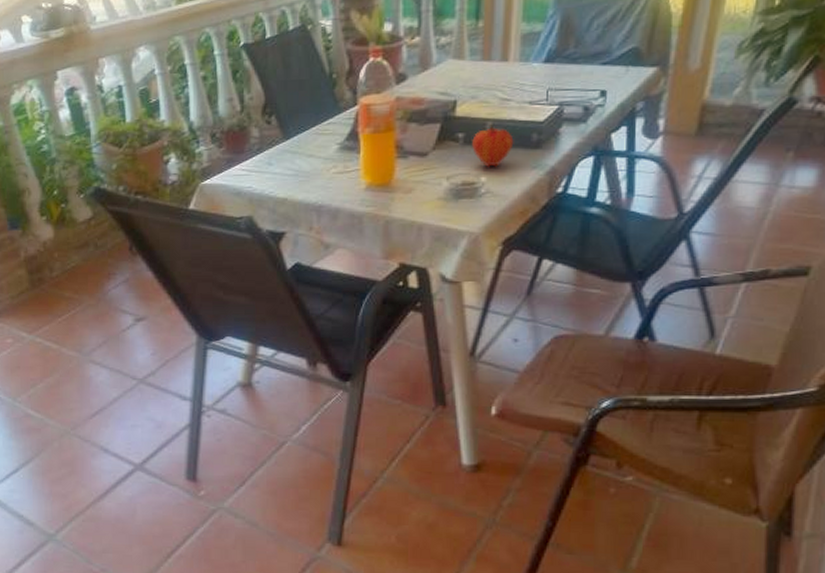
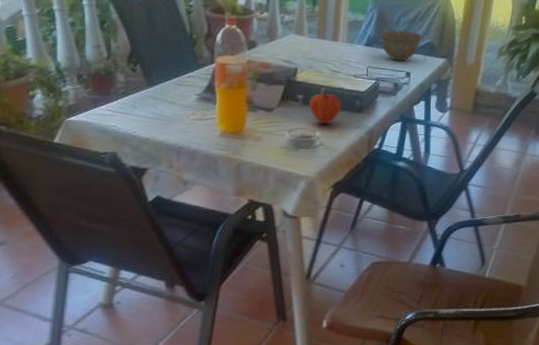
bowl: none [565,36,624,78] -> present [380,30,423,62]

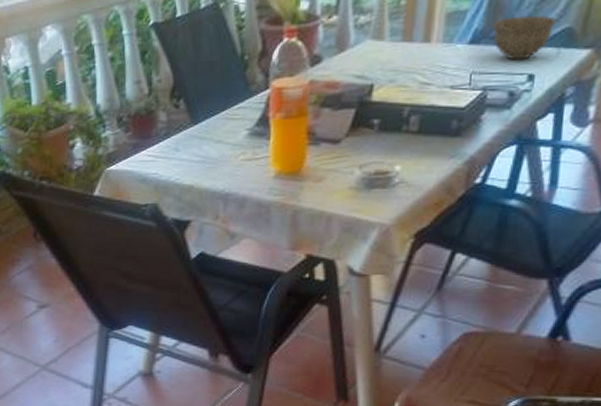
fruit: present [309,90,342,125] -> none [387,110,432,155]

